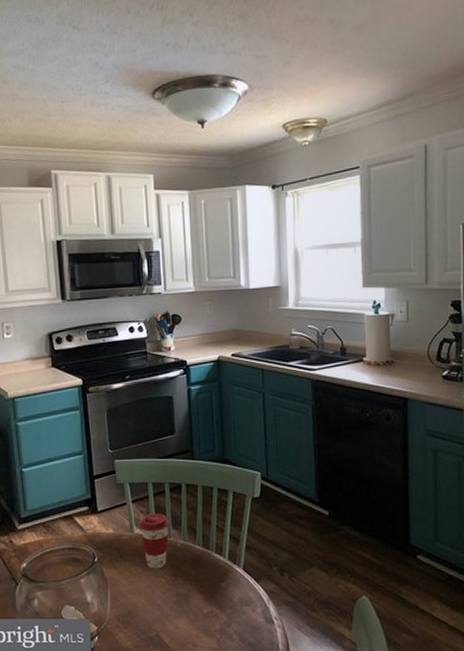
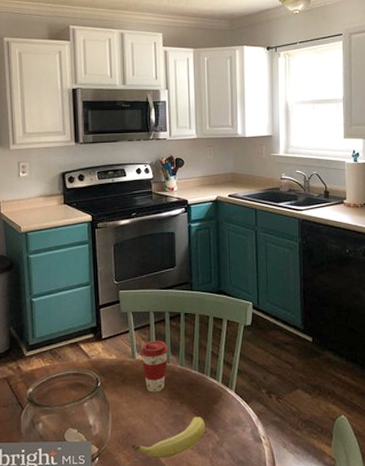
fruit: none [133,595,212,639] -> present [132,417,206,459]

